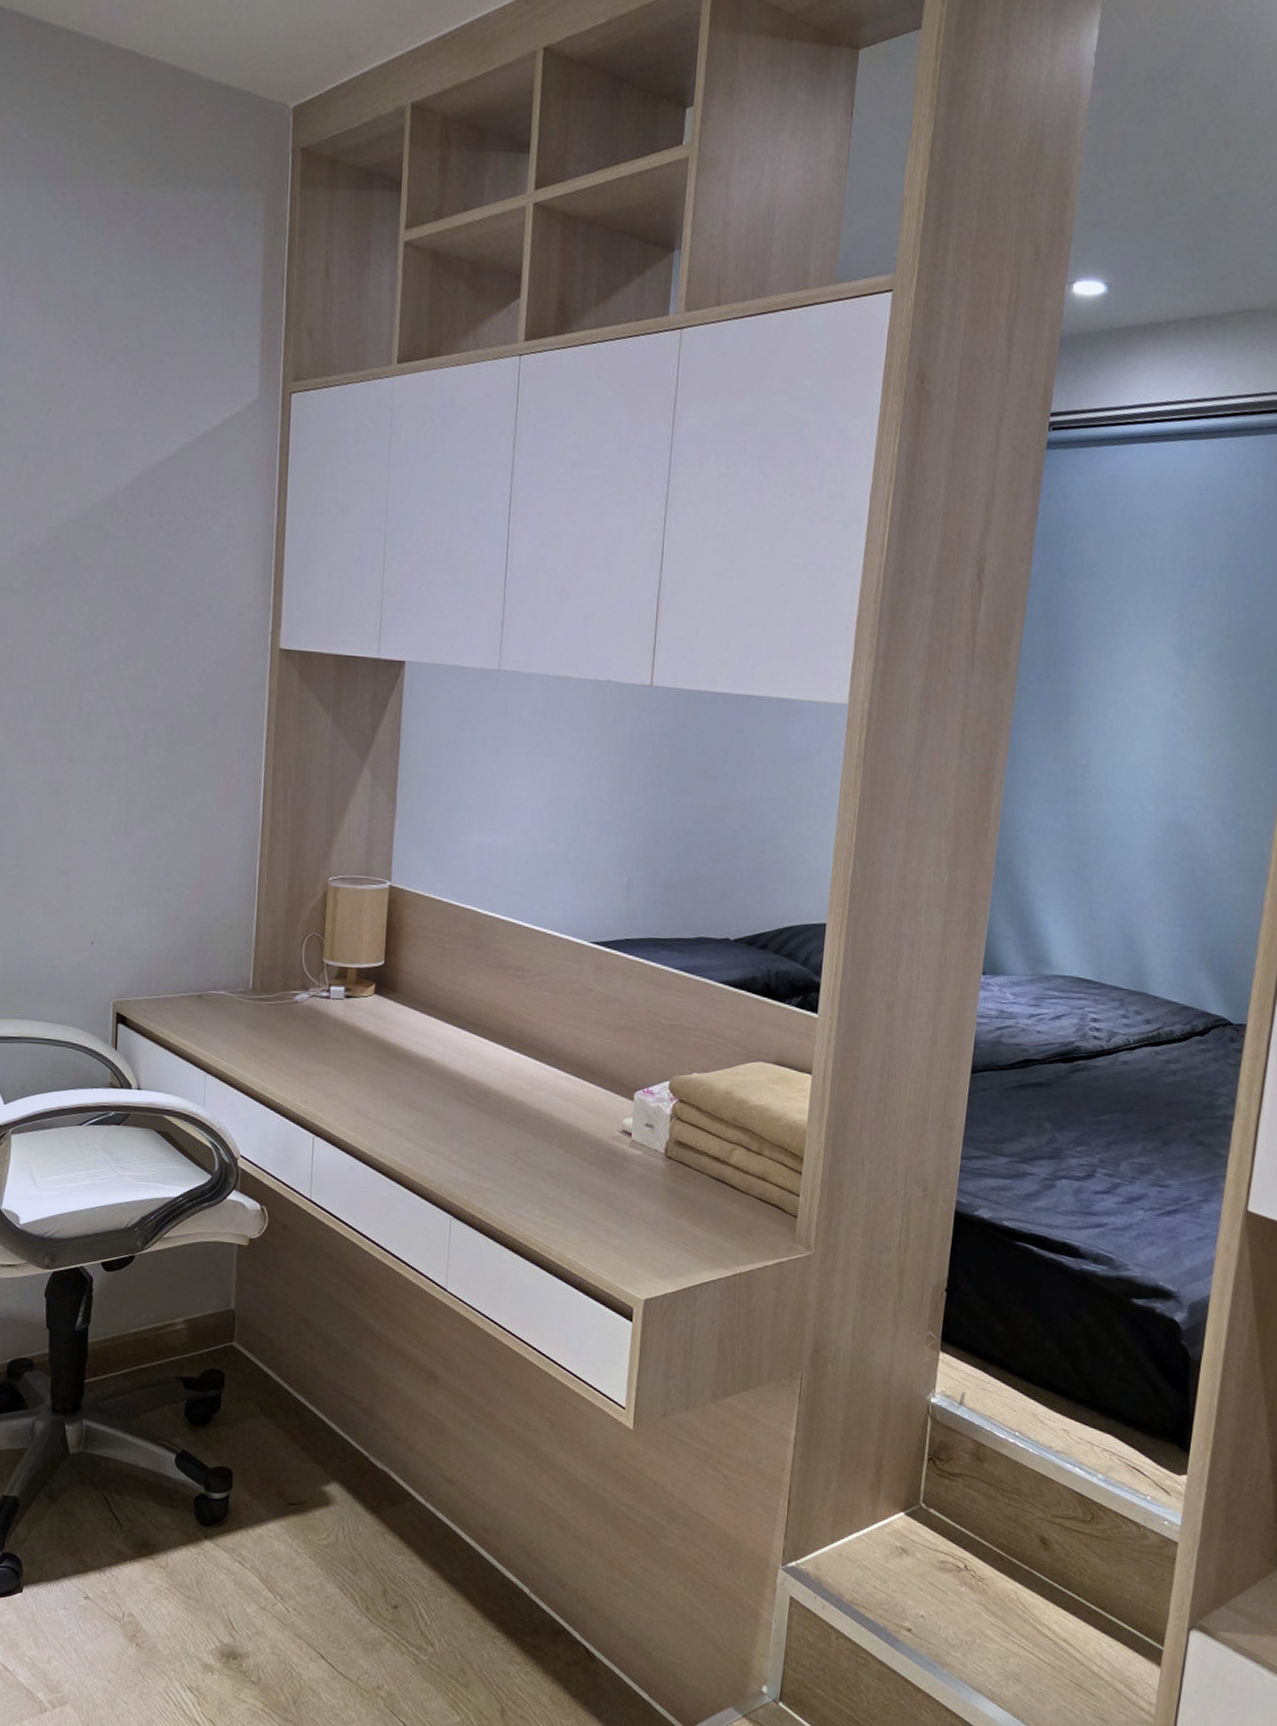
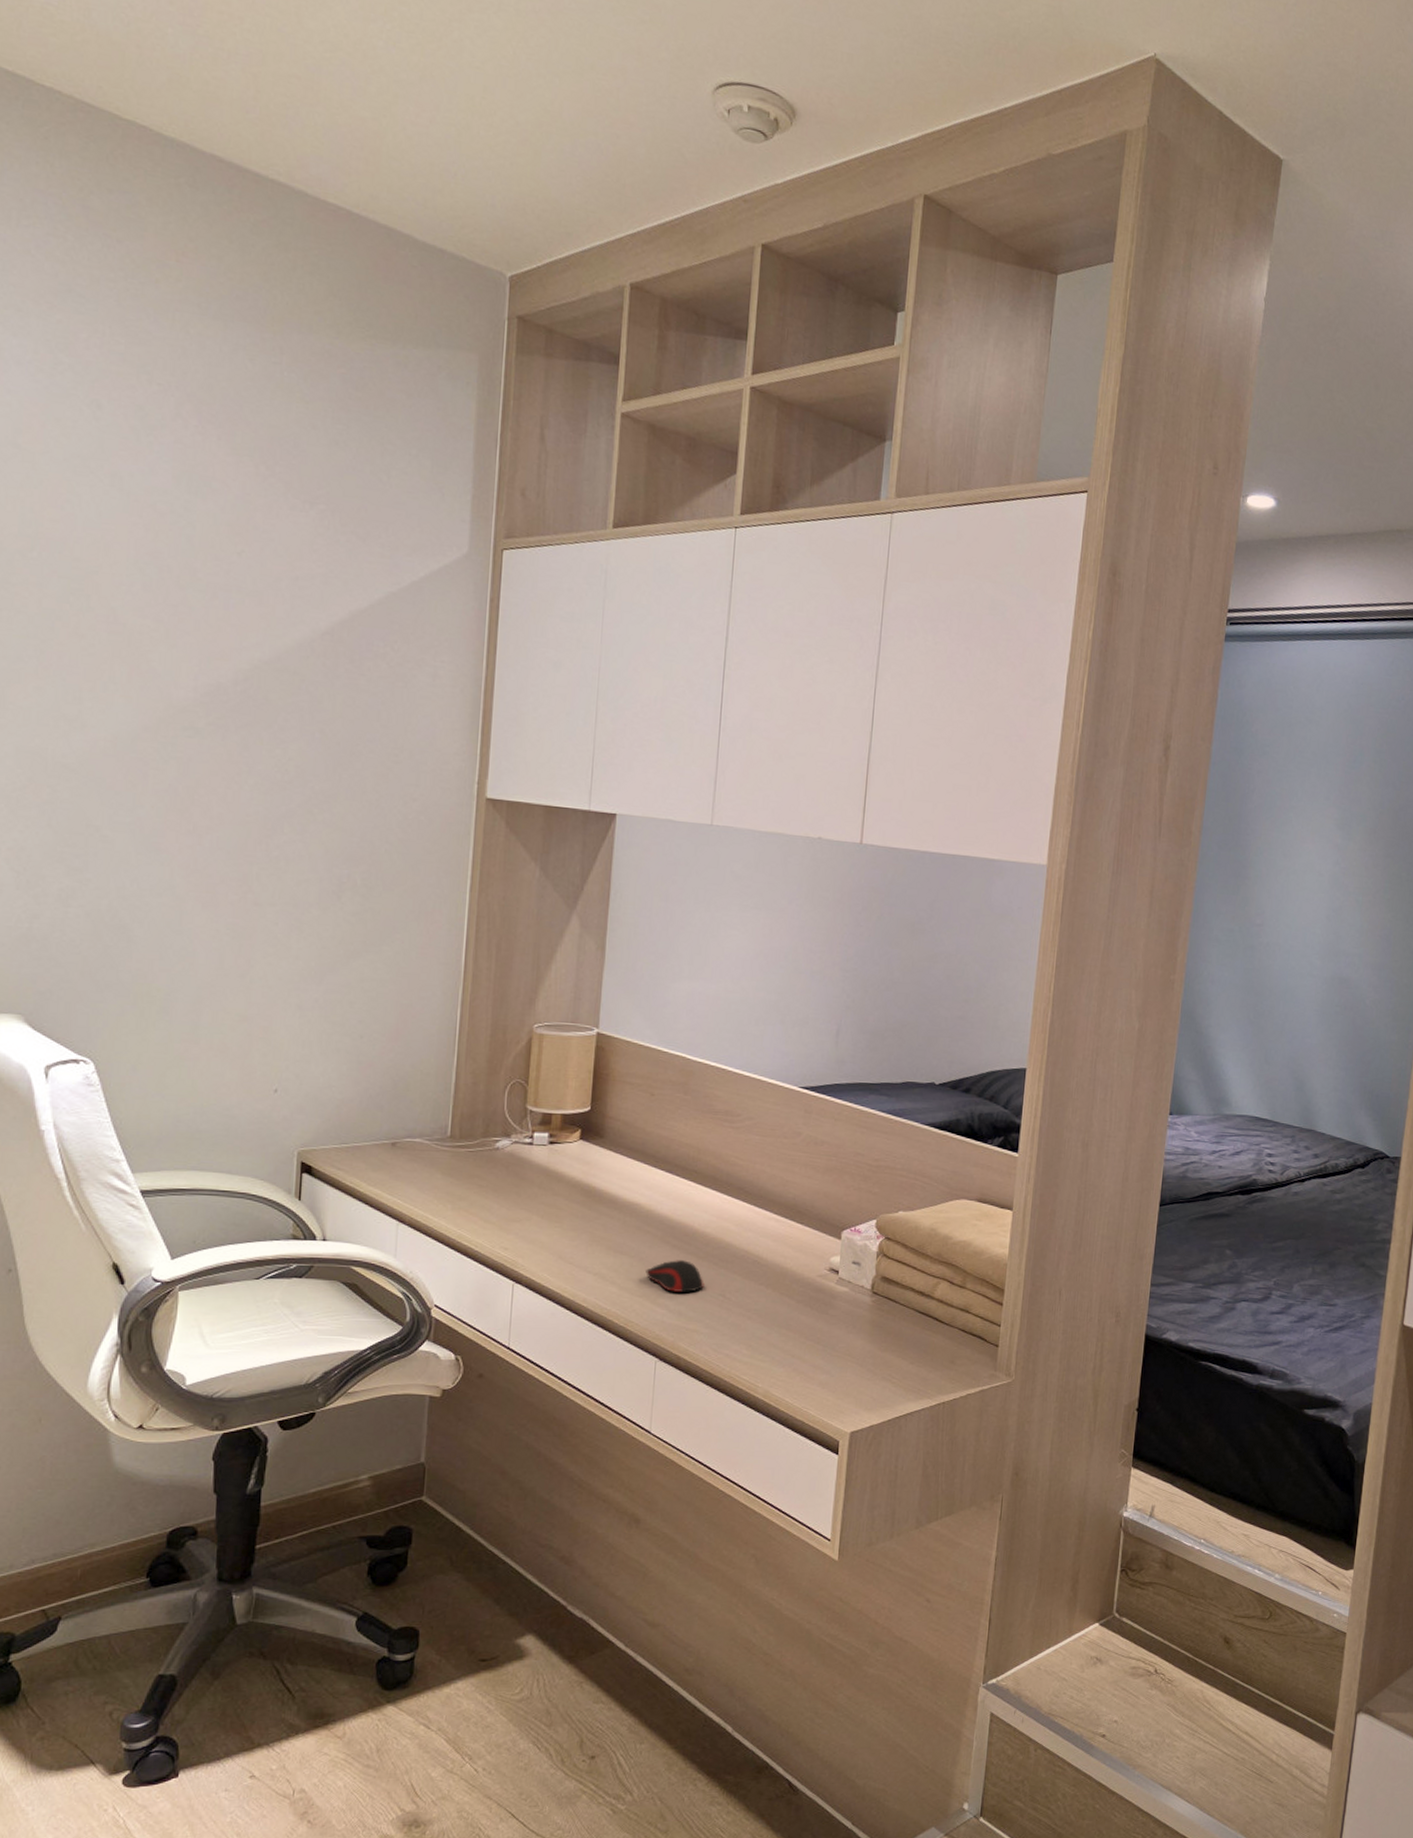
computer mouse: none [440,1117,497,1151] -> present [645,1260,704,1292]

